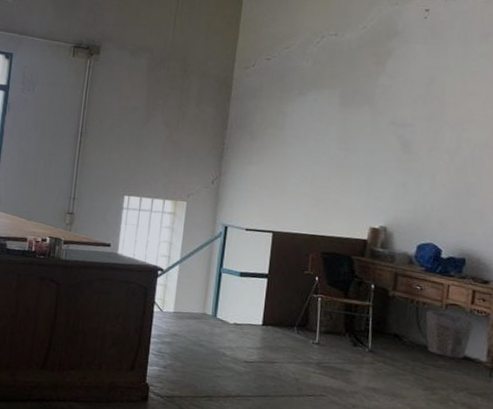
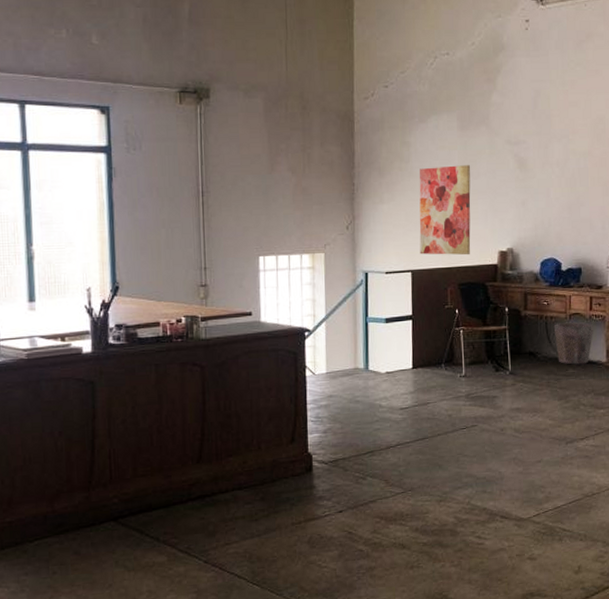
wall art: none [284,137,348,227] -> present [419,165,471,255]

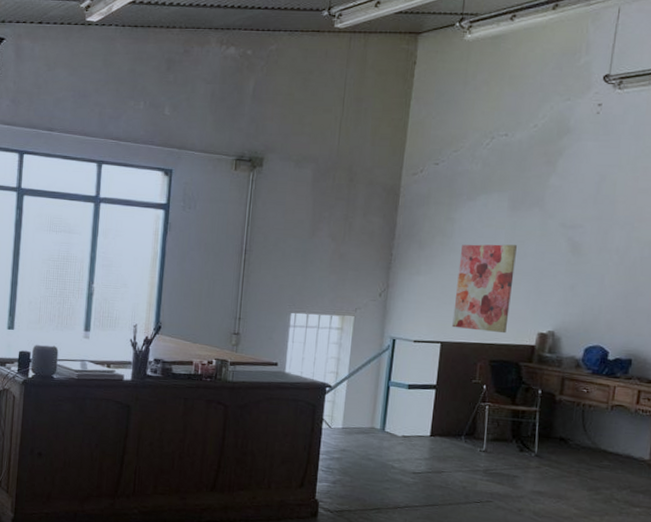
waste bin: present [553,322,594,365] -> none [591,413,640,459]

